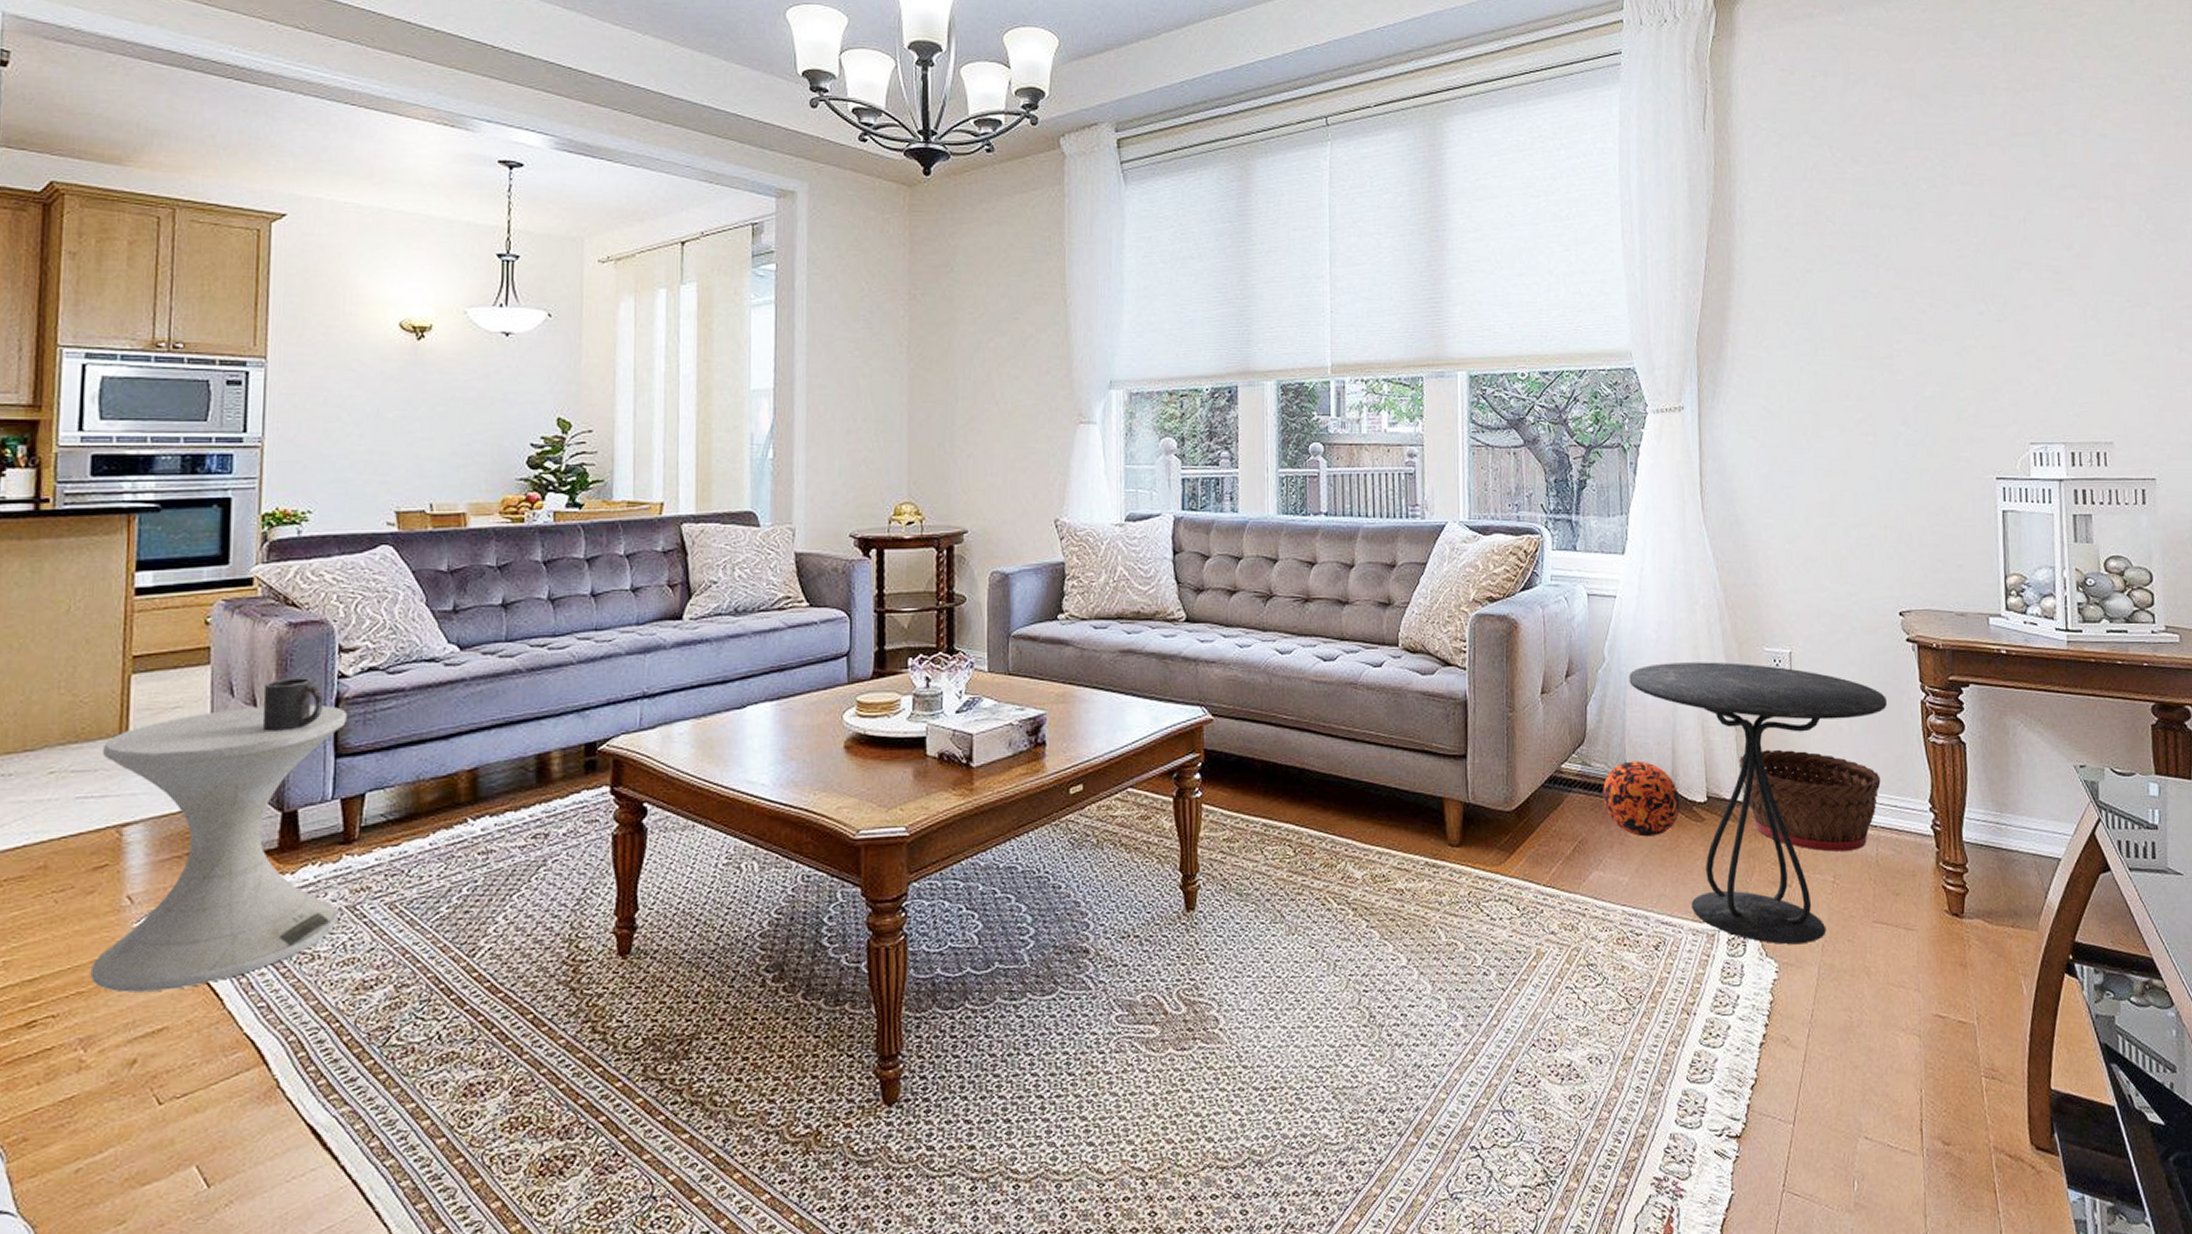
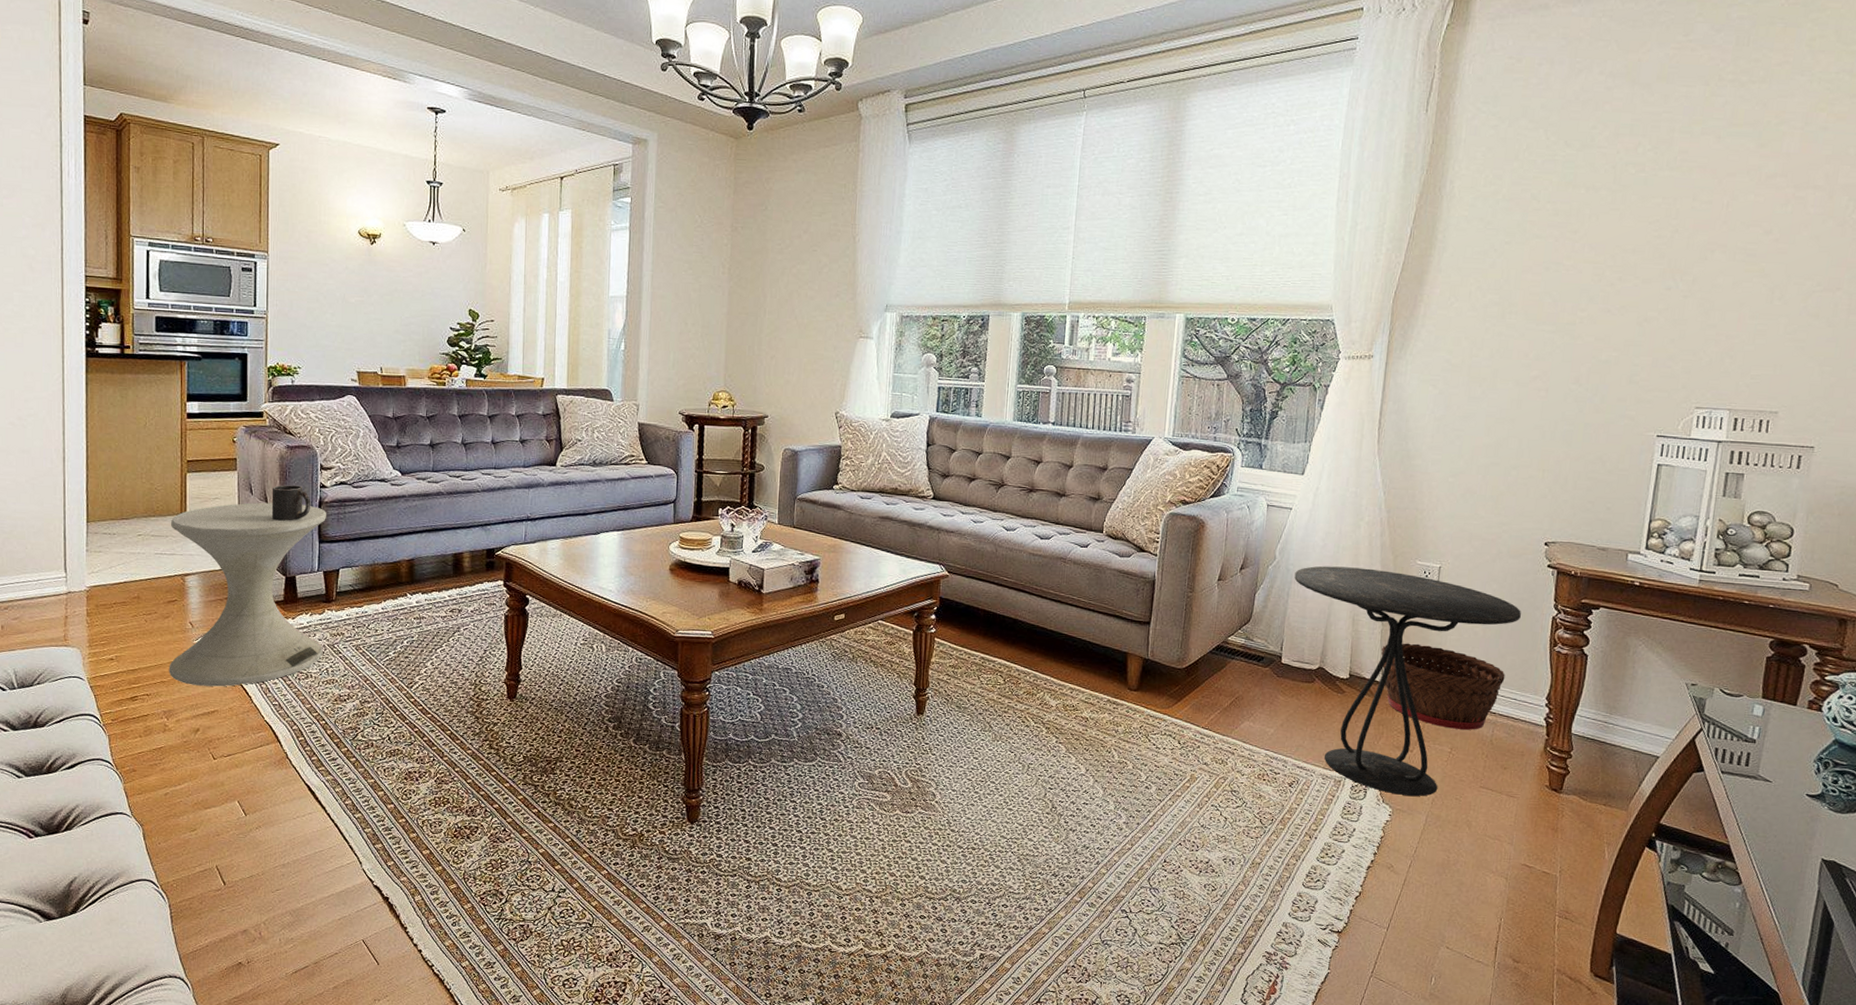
decorative ball: present [1603,761,1680,837] -> none [1260,640,1326,701]

